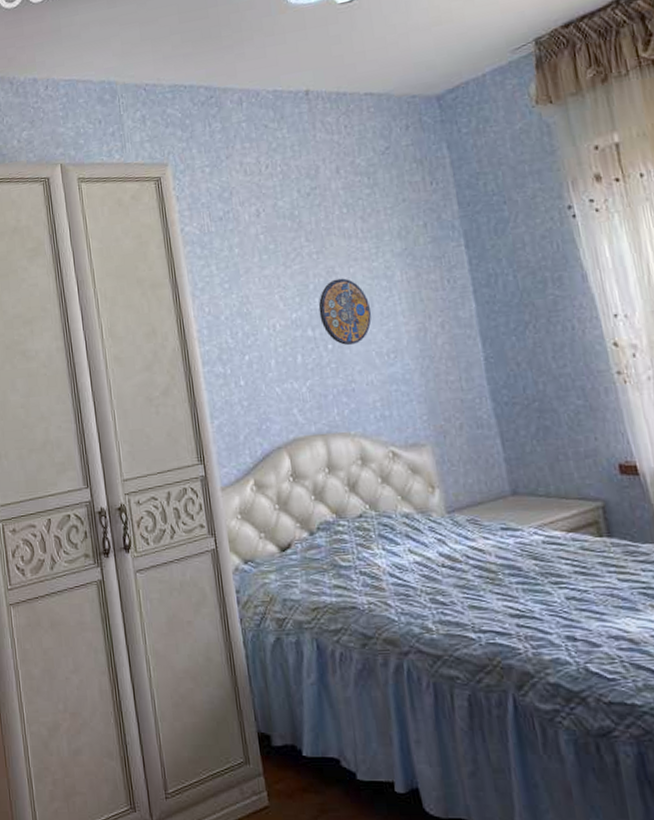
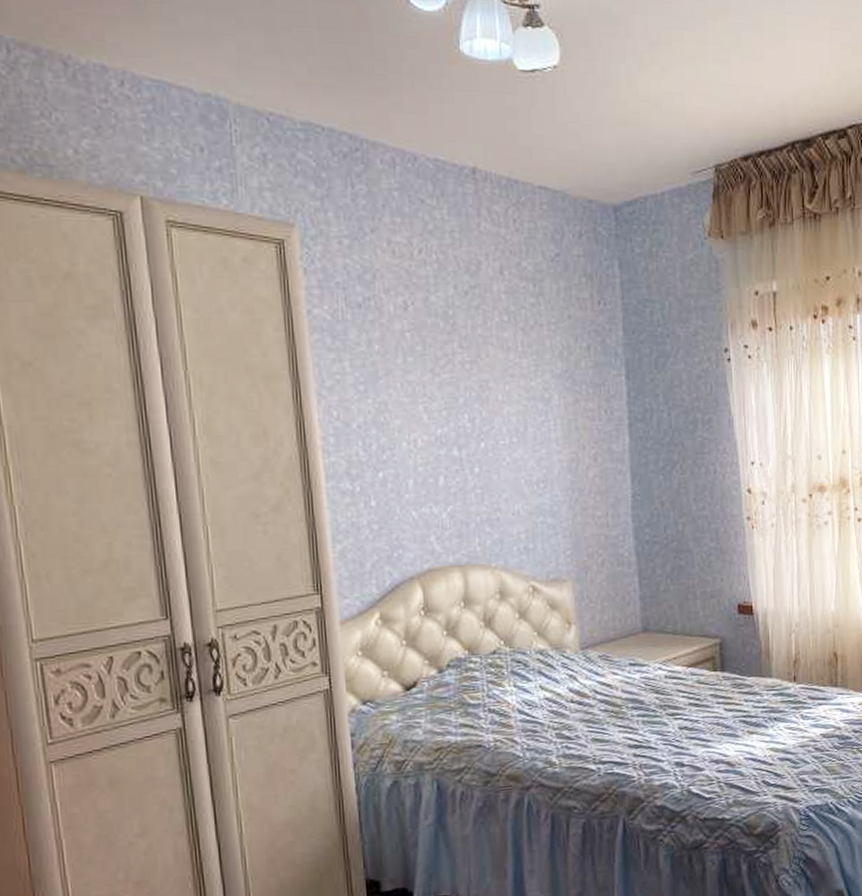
manhole cover: present [318,278,371,346] -> none [467,395,524,471]

